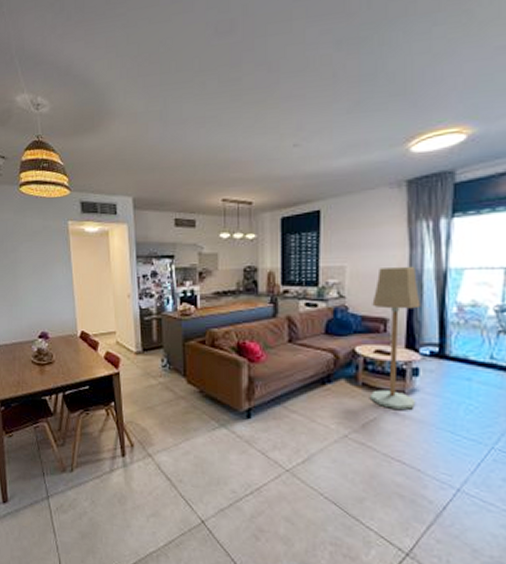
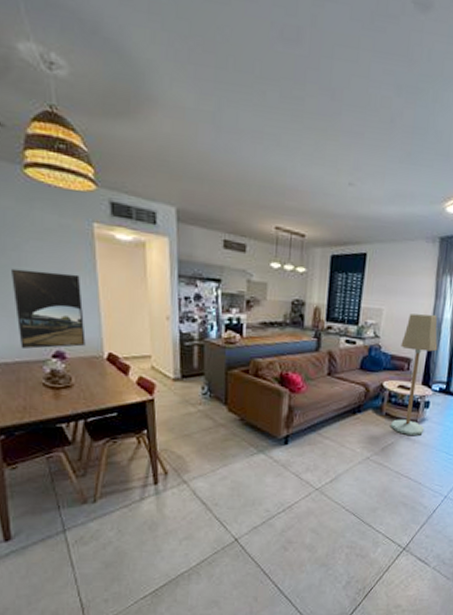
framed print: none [11,265,63,331] -> present [12,268,86,349]

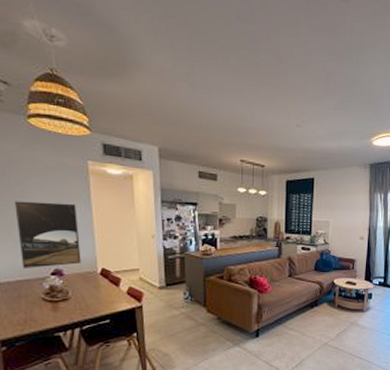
floor lamp: present [391,313,438,435] -> none [343,224,375,322]

